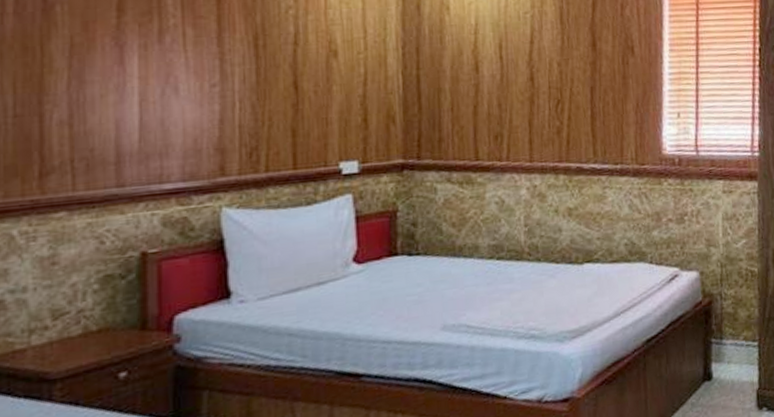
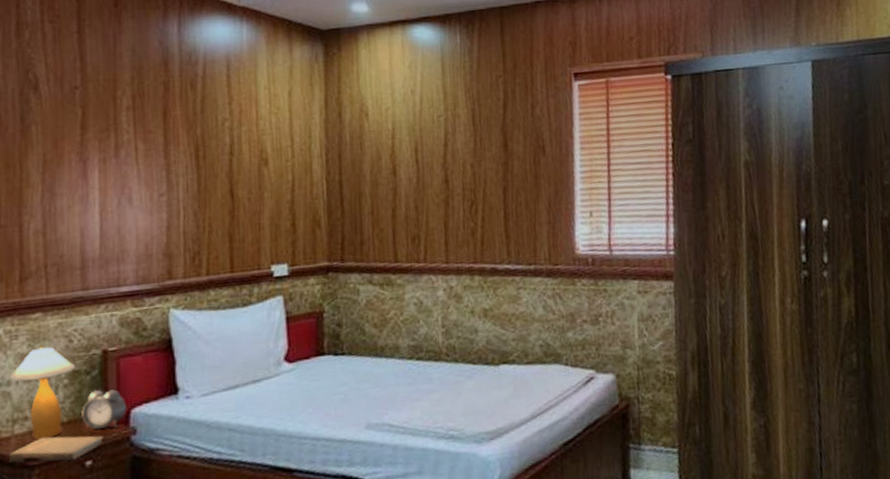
table lamp: none [25,244,107,351] -> present [9,342,75,439]
book: none [25,344,140,377] -> present [9,435,103,463]
alarm clock: none [114,295,170,339] -> present [81,389,127,430]

